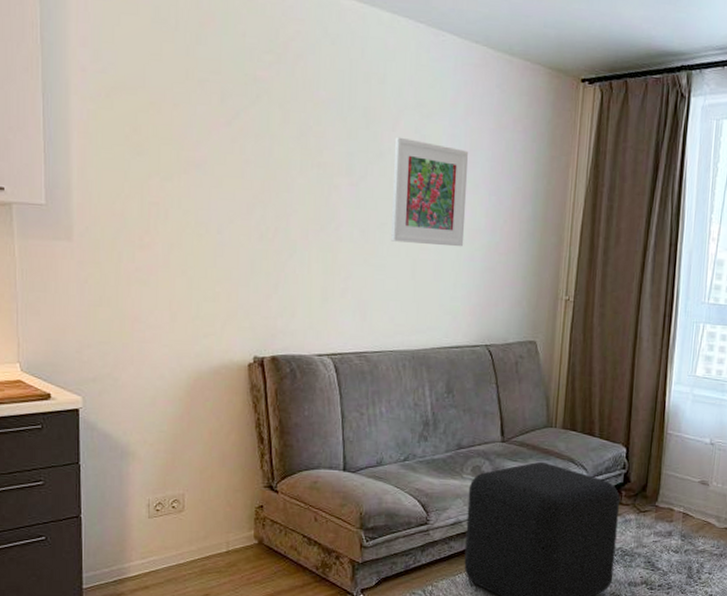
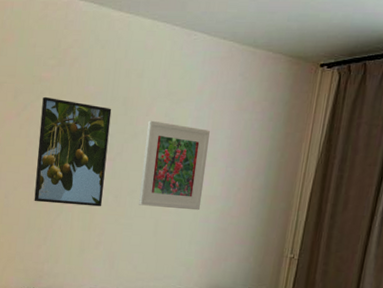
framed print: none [257,101,350,244] -> present [34,96,112,207]

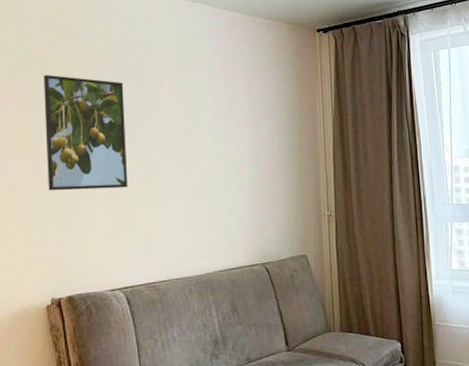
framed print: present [139,120,210,211] -> none [163,91,233,181]

